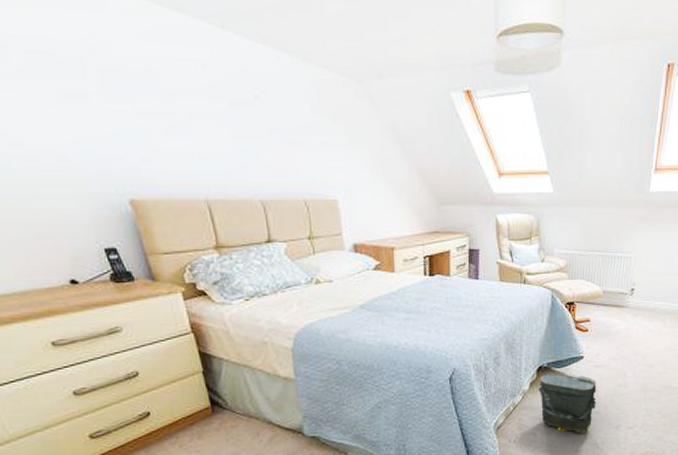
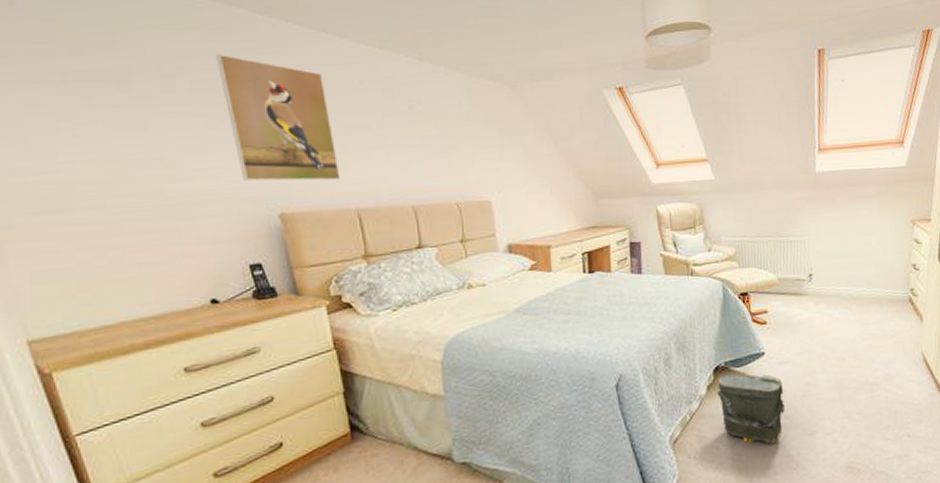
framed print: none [47,21,188,168] -> present [216,53,340,181]

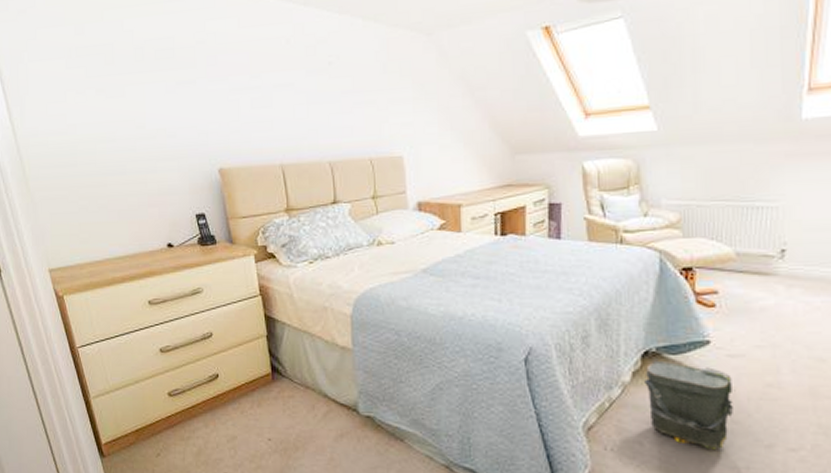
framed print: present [216,53,340,181] -> none [173,23,268,139]

